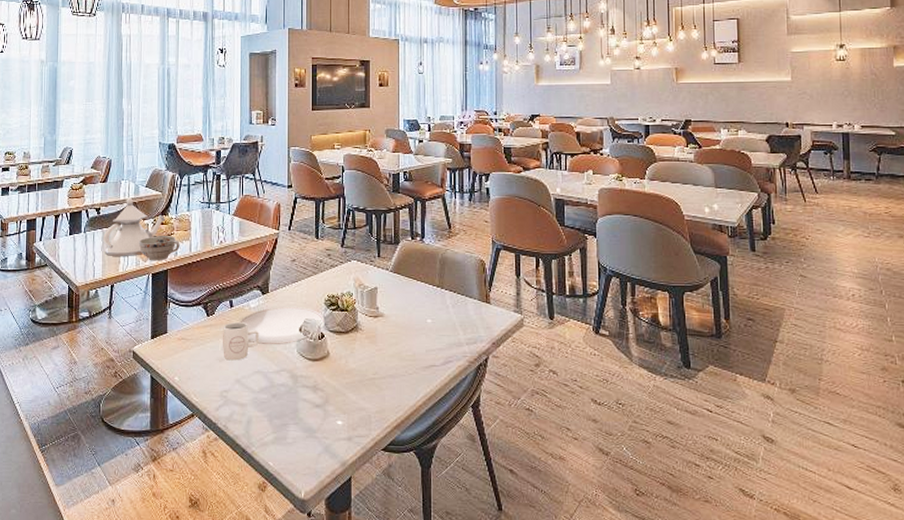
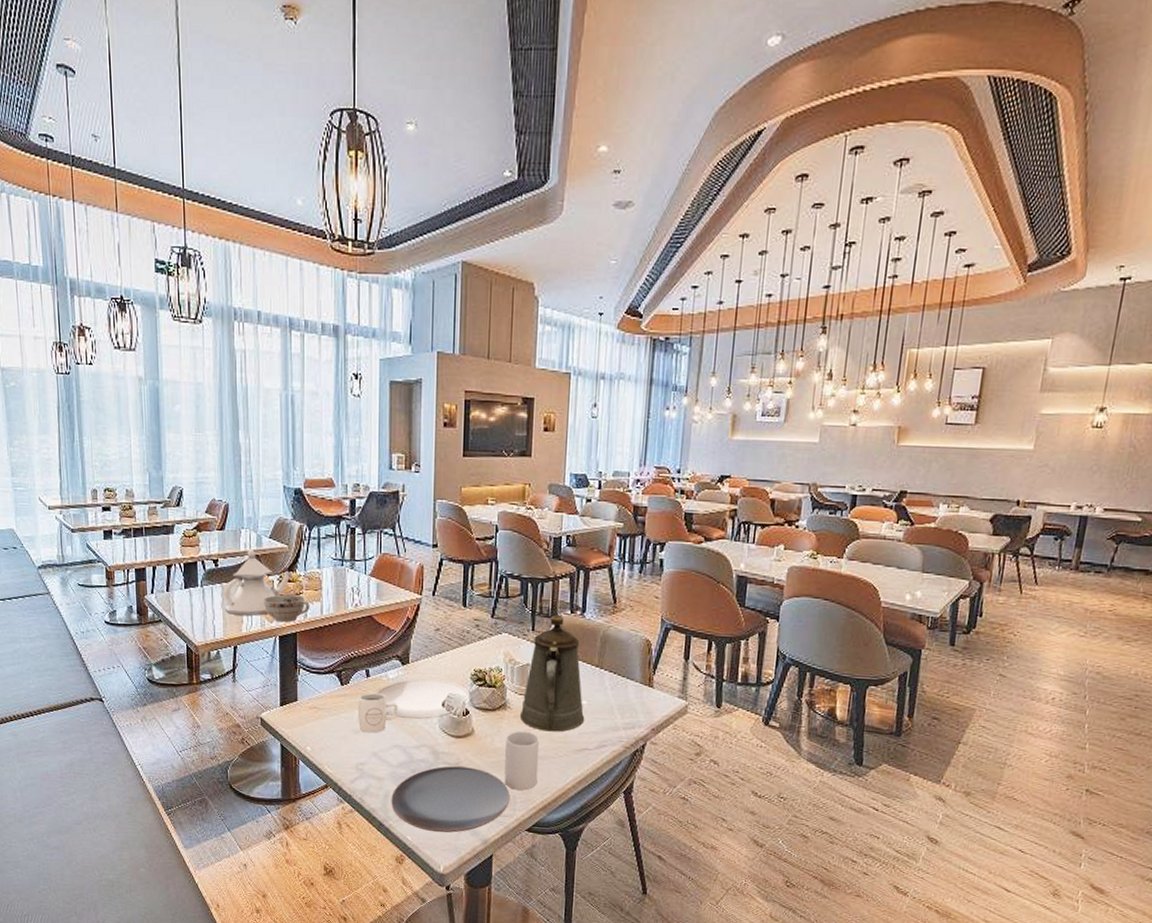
plate: none [253,389,365,457] -> present [391,766,510,833]
cup: none [359,351,390,410] -> present [504,731,540,791]
coffee pot: none [372,241,430,351] -> present [520,614,585,732]

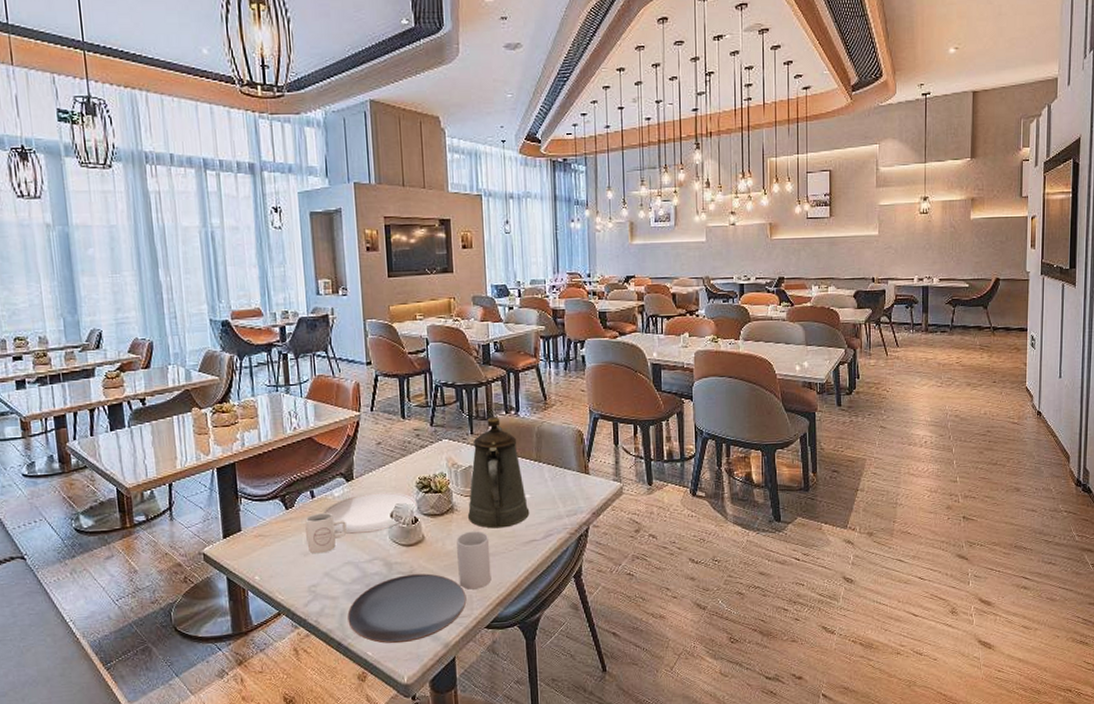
teapot: present [223,549,292,616] -> none [153,384,226,452]
teacup: present [264,594,310,623] -> none [197,425,247,455]

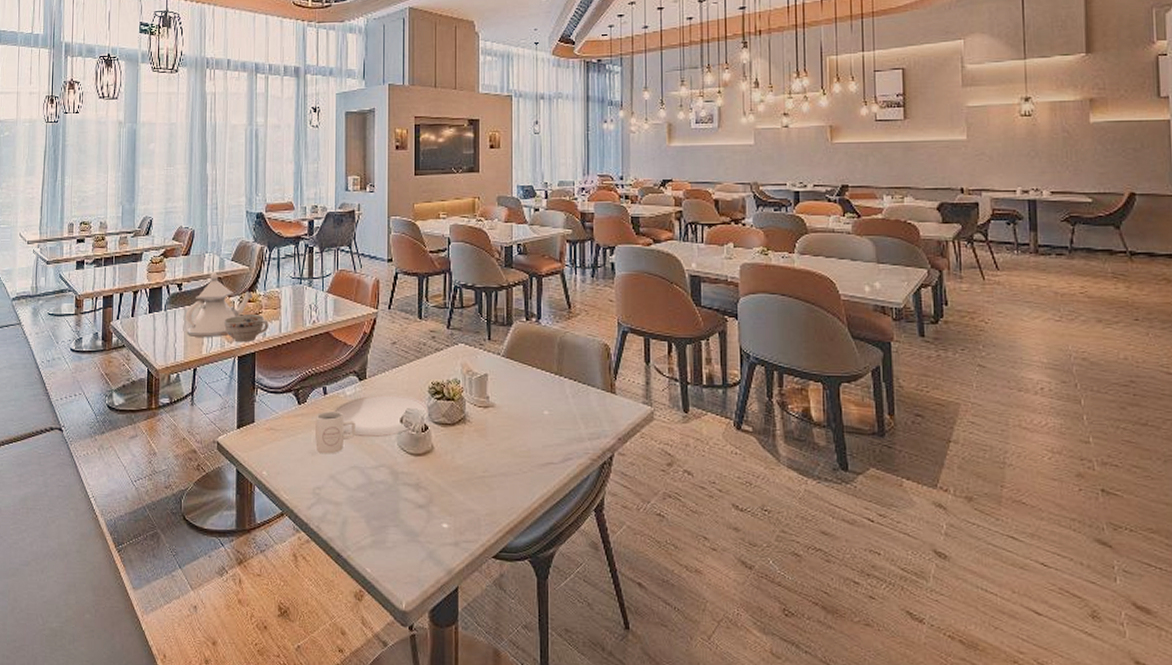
teapot: none [153,384,226,452] -> present [185,272,253,337]
teacup: none [197,425,247,455] -> present [224,315,269,343]
plate: present [347,573,467,644] -> none [349,487,474,563]
cup: present [456,531,492,590] -> none [467,446,502,512]
coffee pot: present [468,416,530,529] -> none [481,322,548,446]

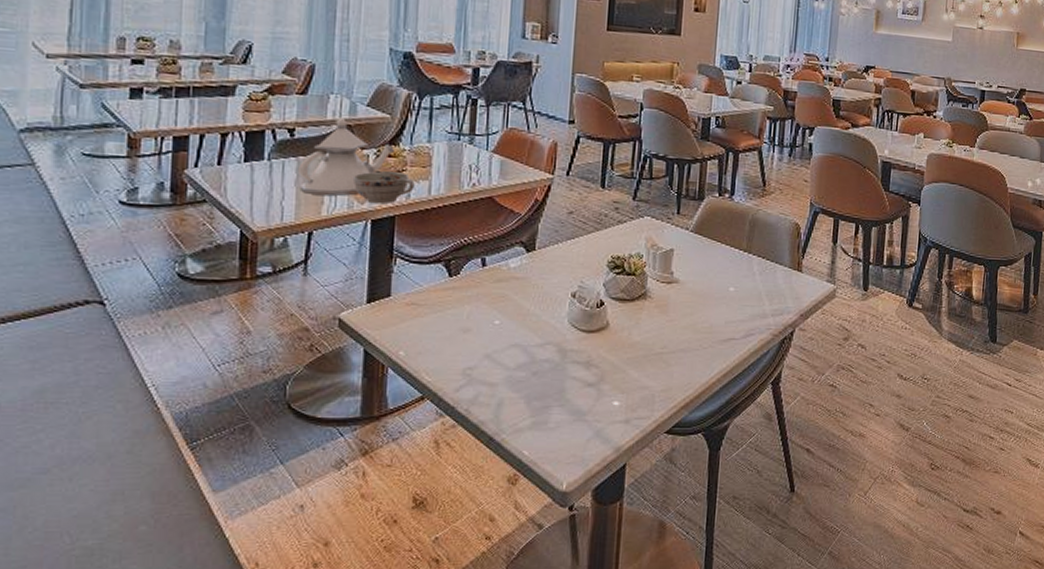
mug: present [315,411,355,454] -> none [469,285,519,332]
plate: present [333,394,429,438] -> none [492,267,606,314]

